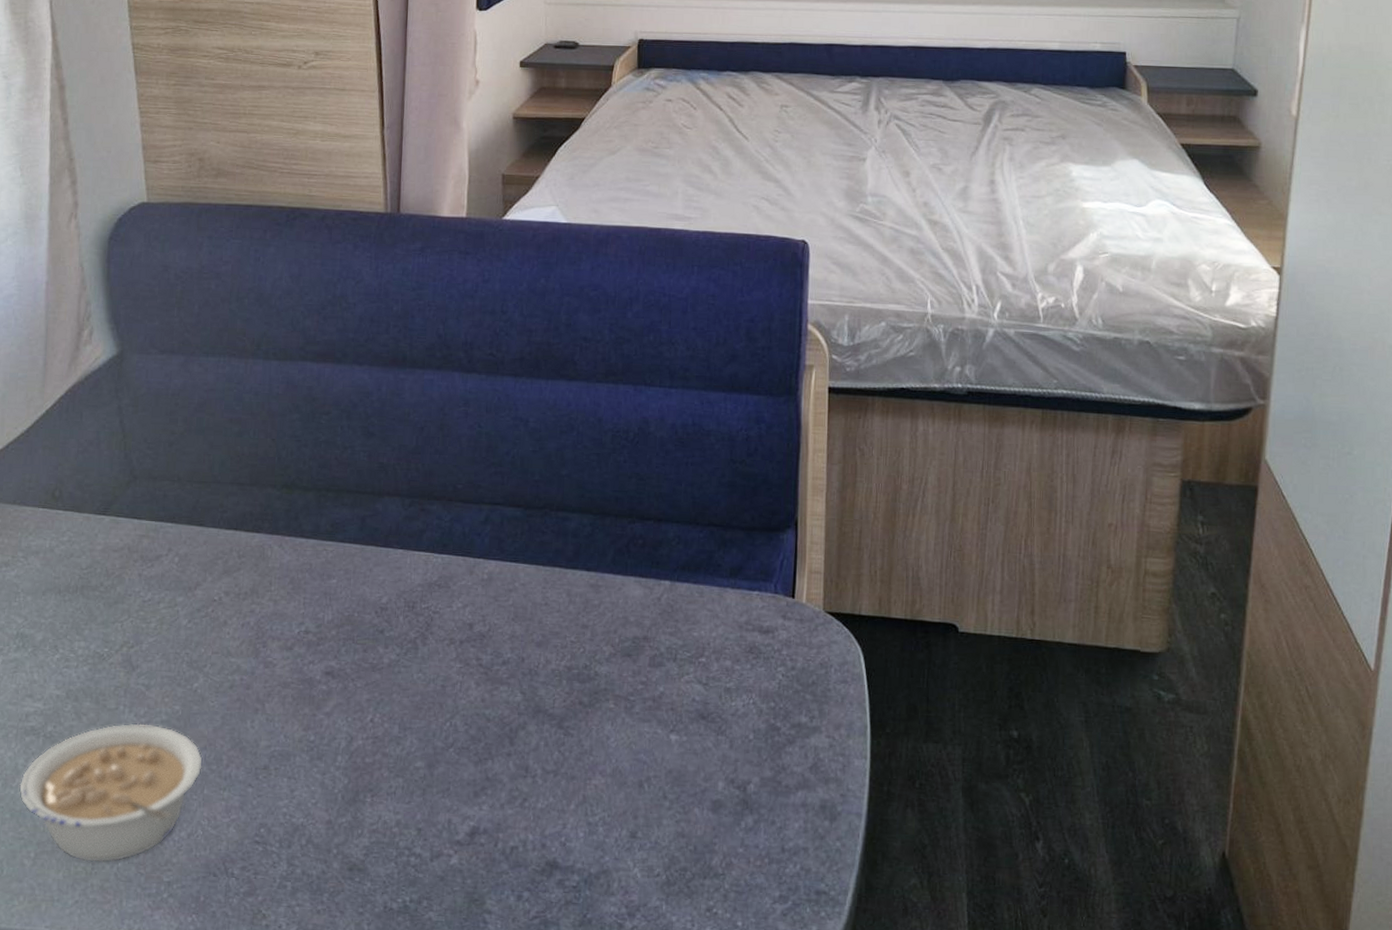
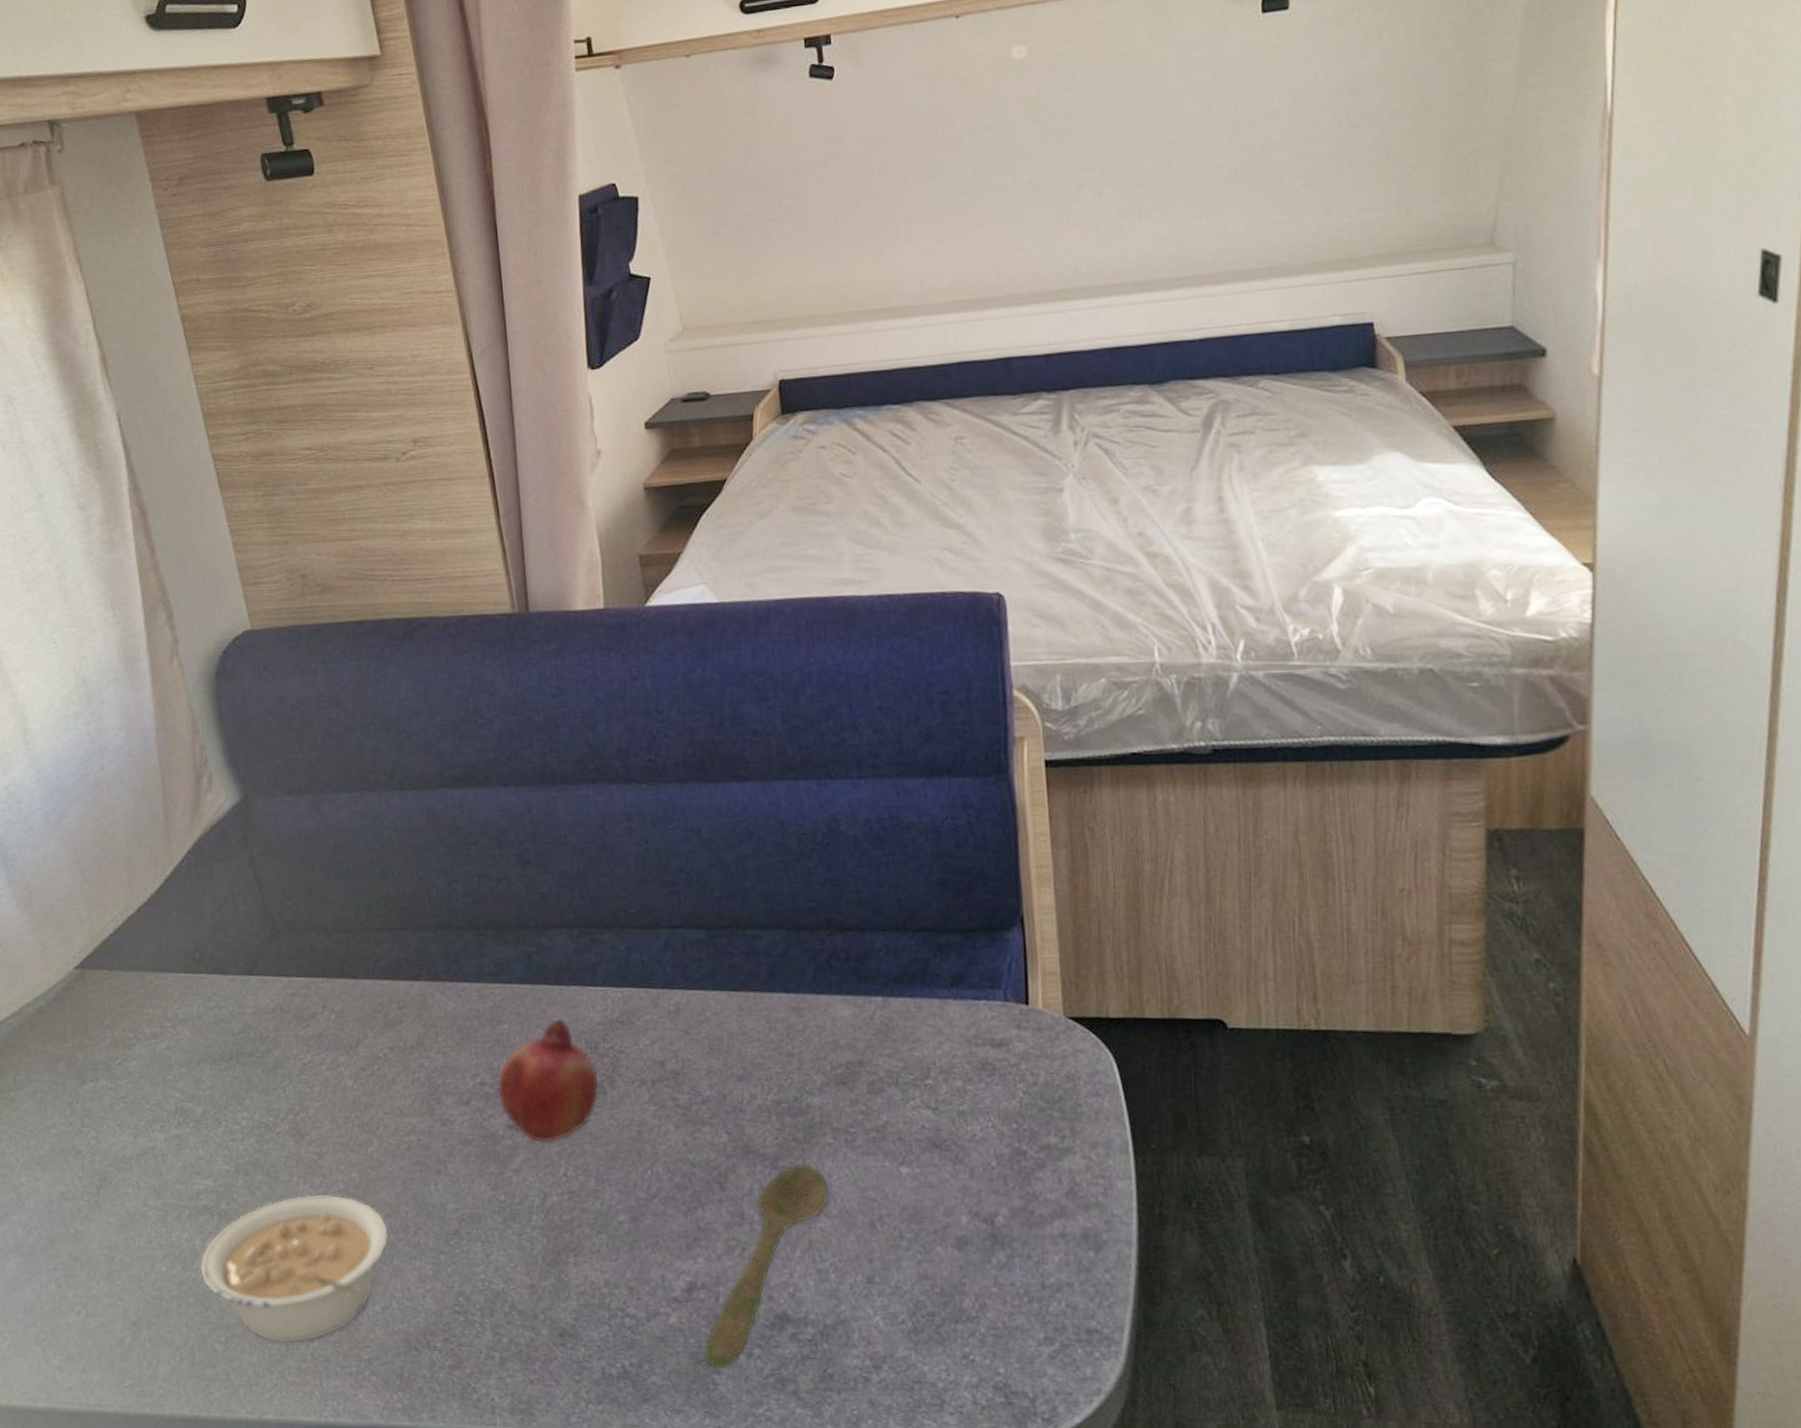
fruit: none [319,577,413,691] -> present [497,1018,600,1144]
spoon: none [478,725,606,910] -> present [704,1163,829,1370]

